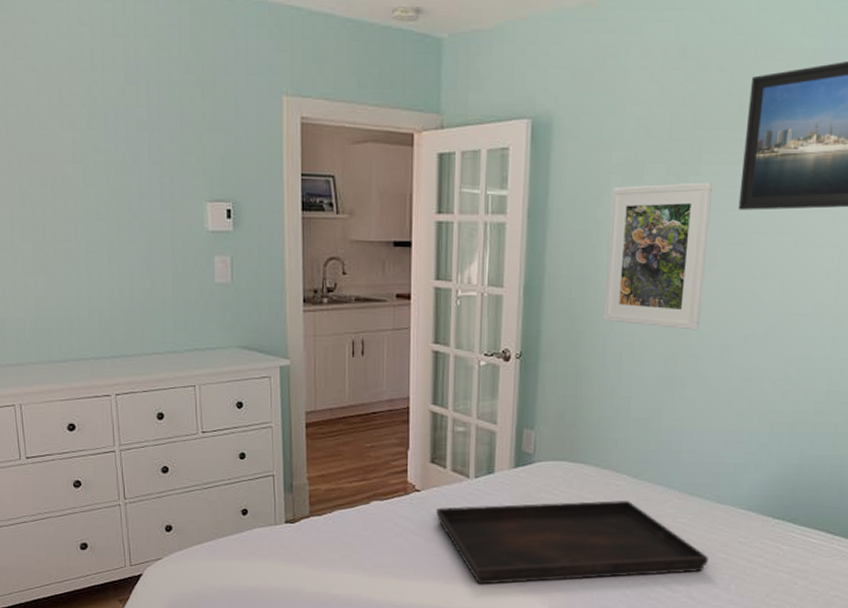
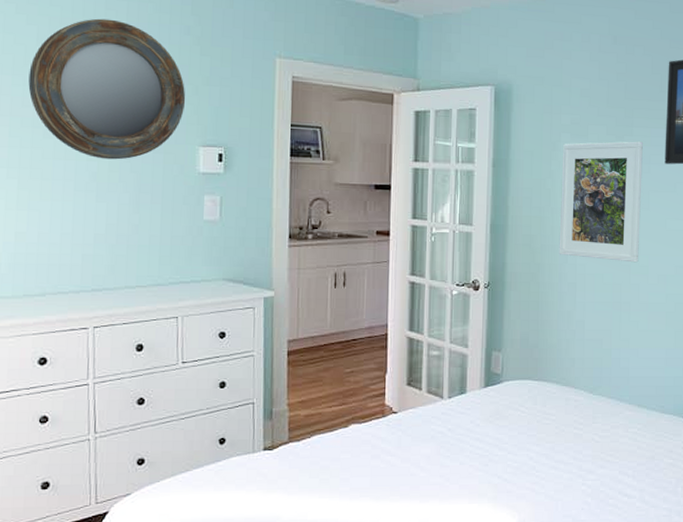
home mirror: none [33,59,190,219] -> present [28,18,186,160]
serving tray: present [437,501,708,584] -> none [413,414,657,501]

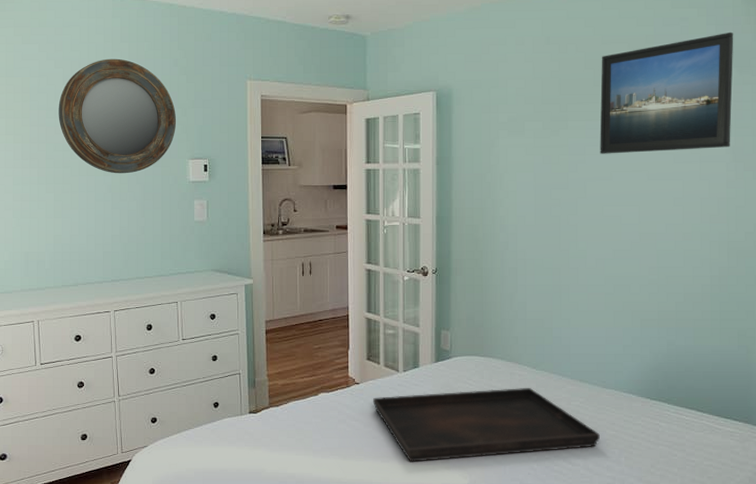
serving tray: none [413,414,657,501] -> present [373,388,600,462]
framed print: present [559,141,643,263] -> none [500,134,578,248]

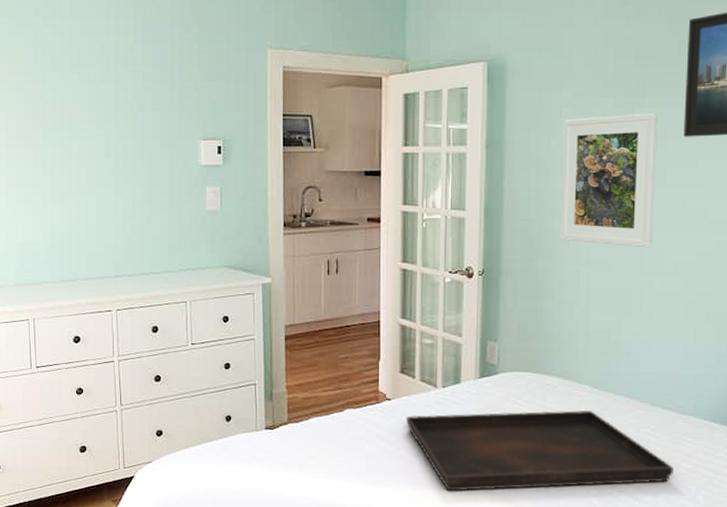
home mirror: present [58,58,177,174] -> none [56,24,187,156]
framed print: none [500,134,578,248] -> present [559,113,657,248]

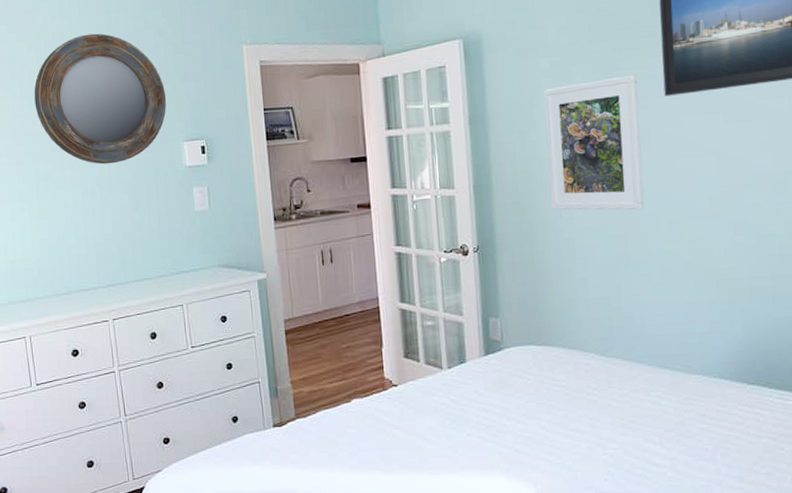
home mirror: none [56,24,187,156] -> present [34,33,167,165]
serving tray: present [407,410,673,491] -> none [415,379,689,473]

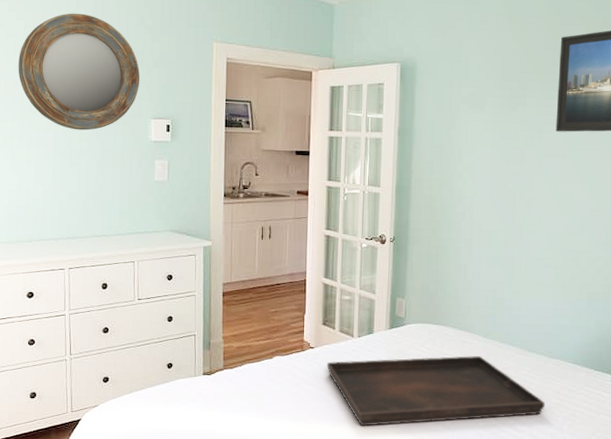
serving tray: none [415,379,689,473] -> present [327,356,545,426]
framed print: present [544,75,644,210] -> none [457,111,536,221]

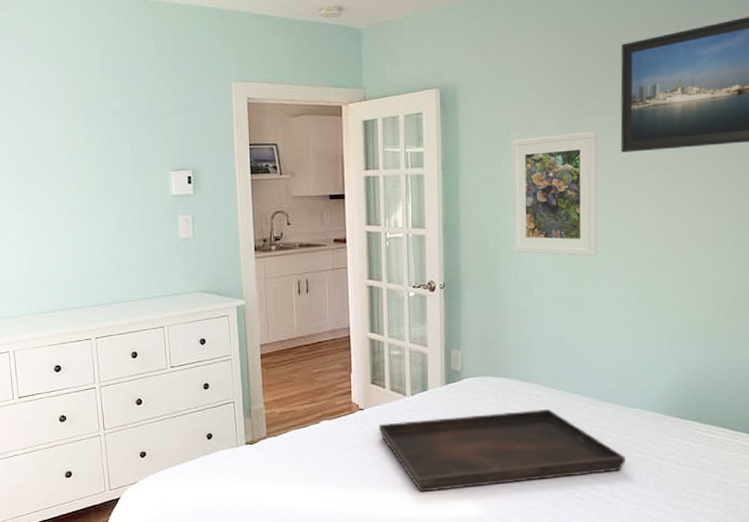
home mirror: present [18,13,140,131] -> none [26,62,156,189]
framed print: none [457,111,536,221] -> present [512,131,598,256]

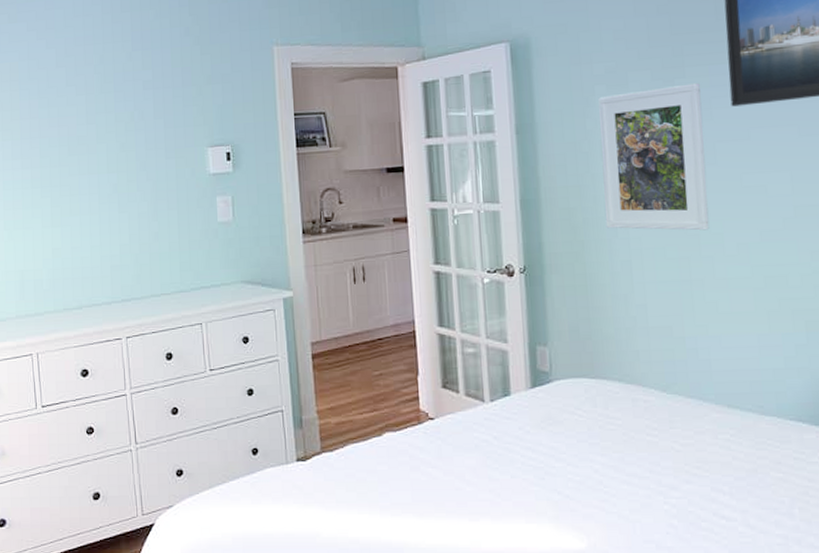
serving tray: present [379,409,625,492] -> none [453,418,762,520]

